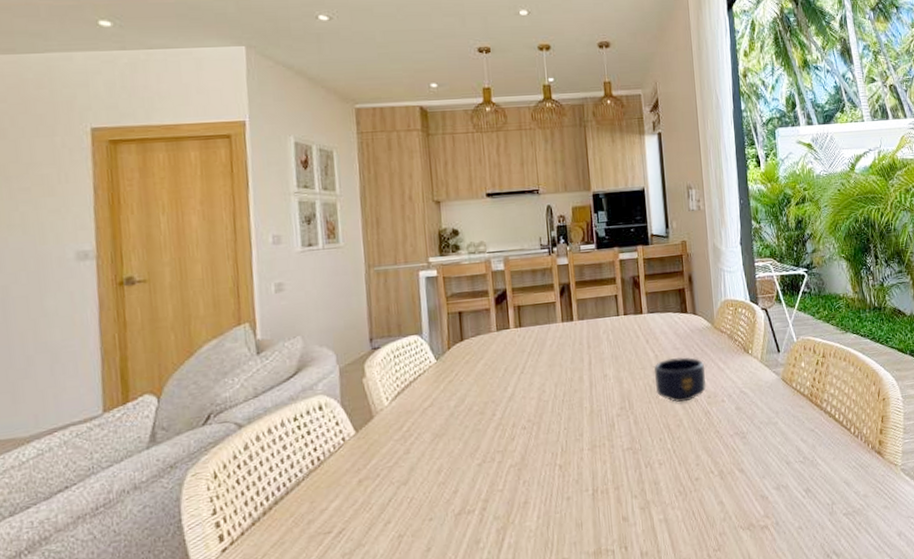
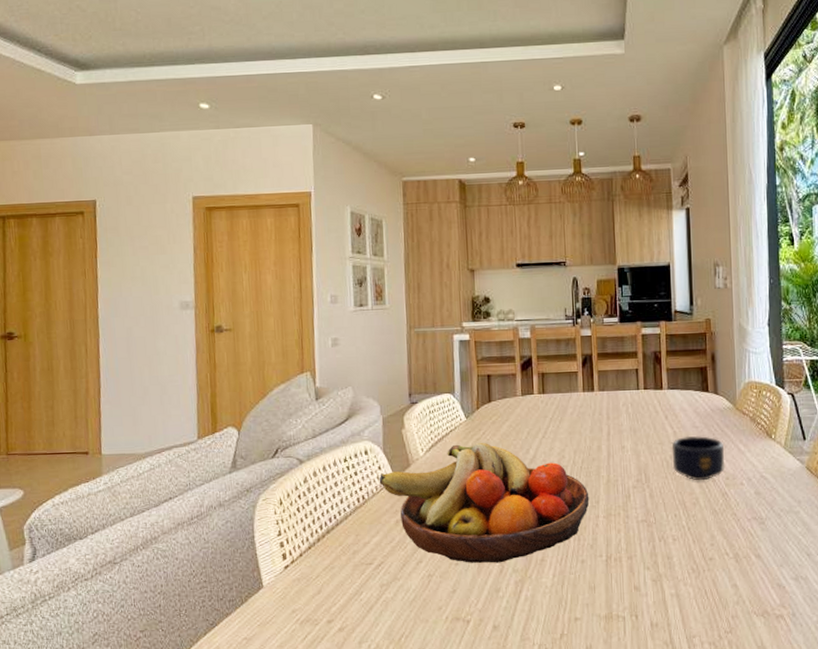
fruit bowl: none [336,384,573,517] -> present [379,442,590,563]

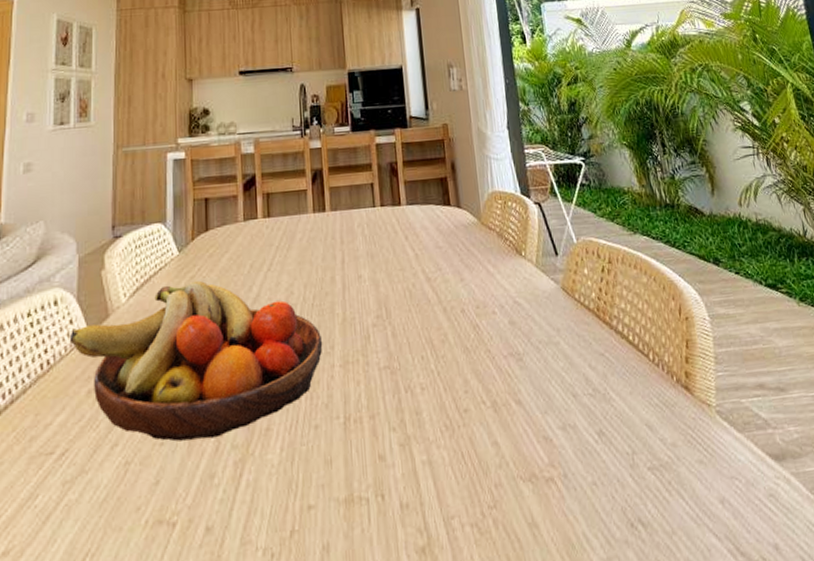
mug: present [671,435,724,481] -> none [413,258,474,312]

